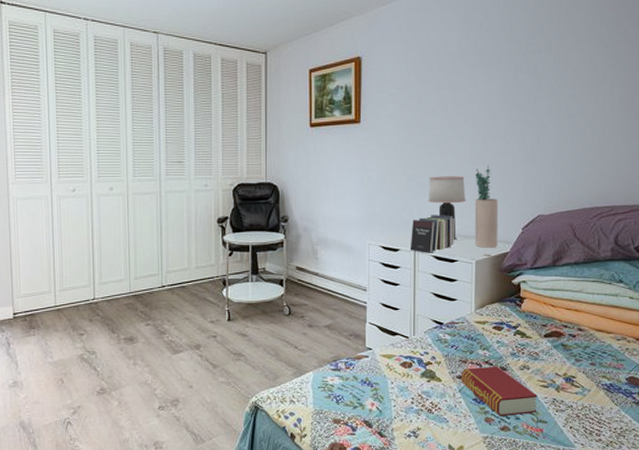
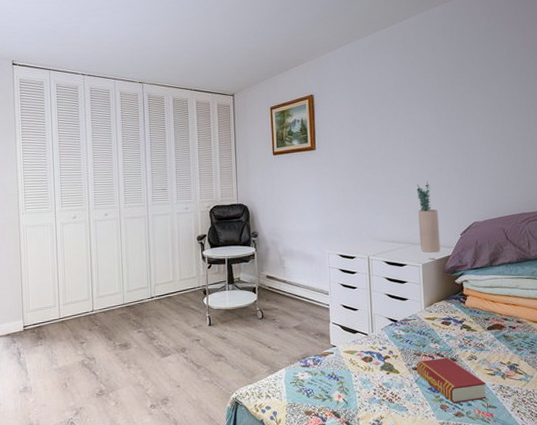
books: present [411,215,454,253] -> none [364,225,402,259]
table lamp: present [427,176,466,241] -> none [377,191,410,247]

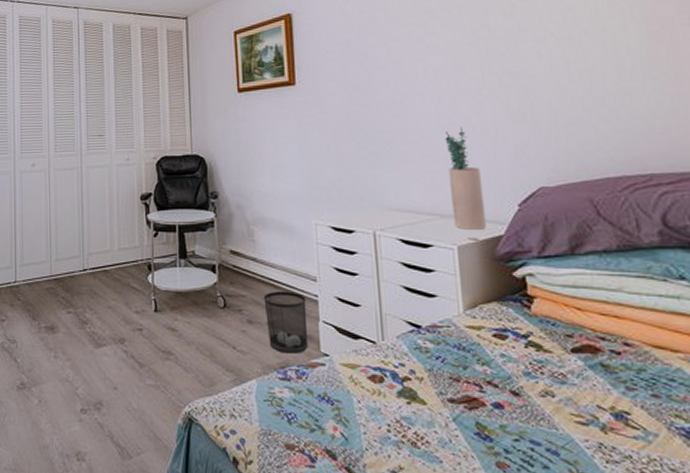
waste bin: none [291,303,322,348] -> present [263,291,308,354]
book: present [416,357,487,403] -> none [453,388,576,463]

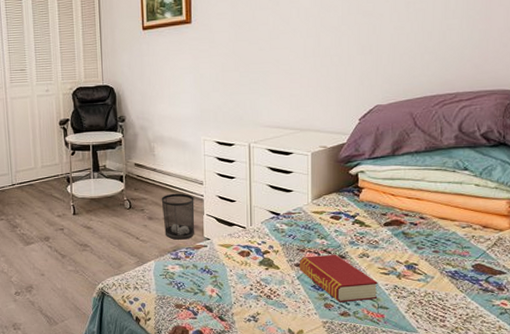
vase: present [445,126,487,231] -> none [309,57,334,141]
book: none [453,388,576,463] -> present [299,254,378,302]

